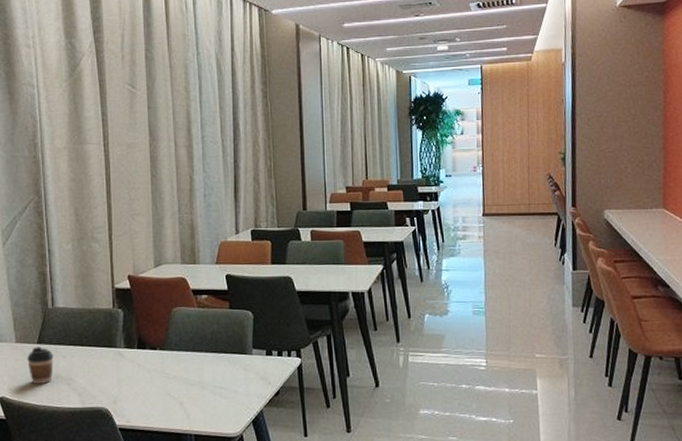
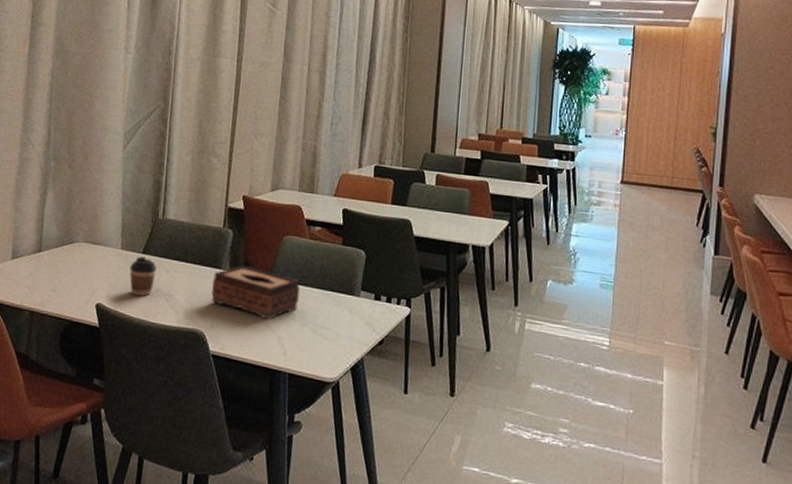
tissue box: none [109,340,195,389] -> present [212,265,300,320]

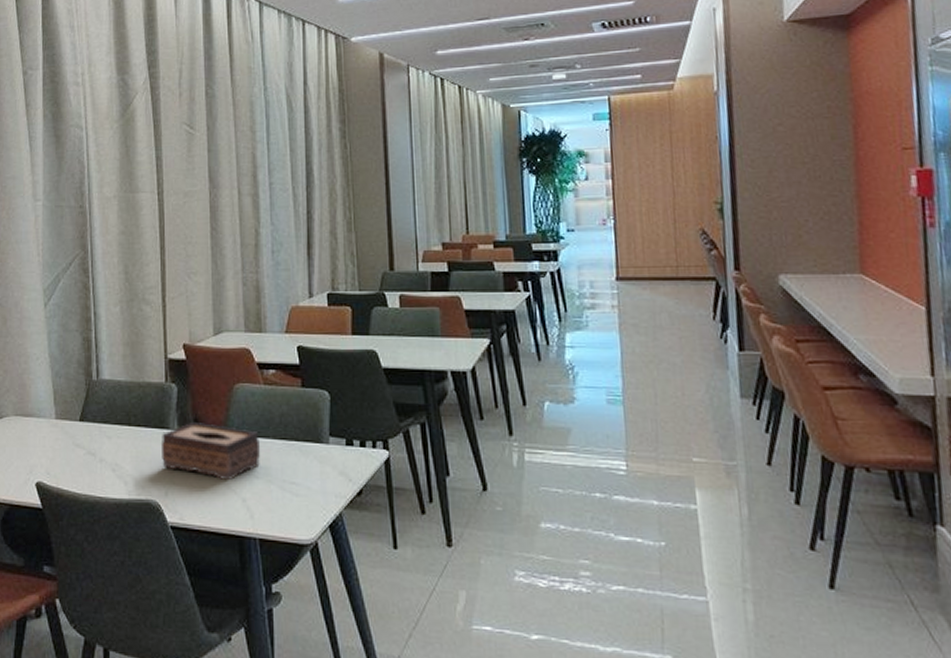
coffee cup: present [129,256,157,296] -> none [68,424,97,469]

